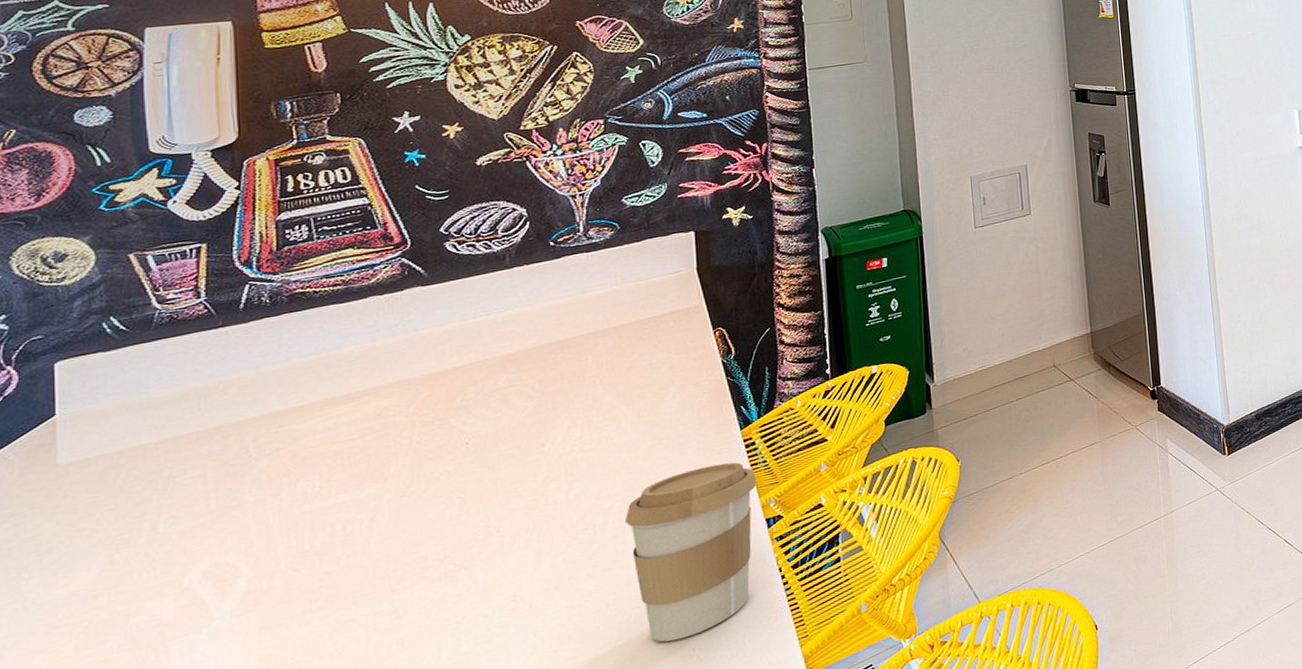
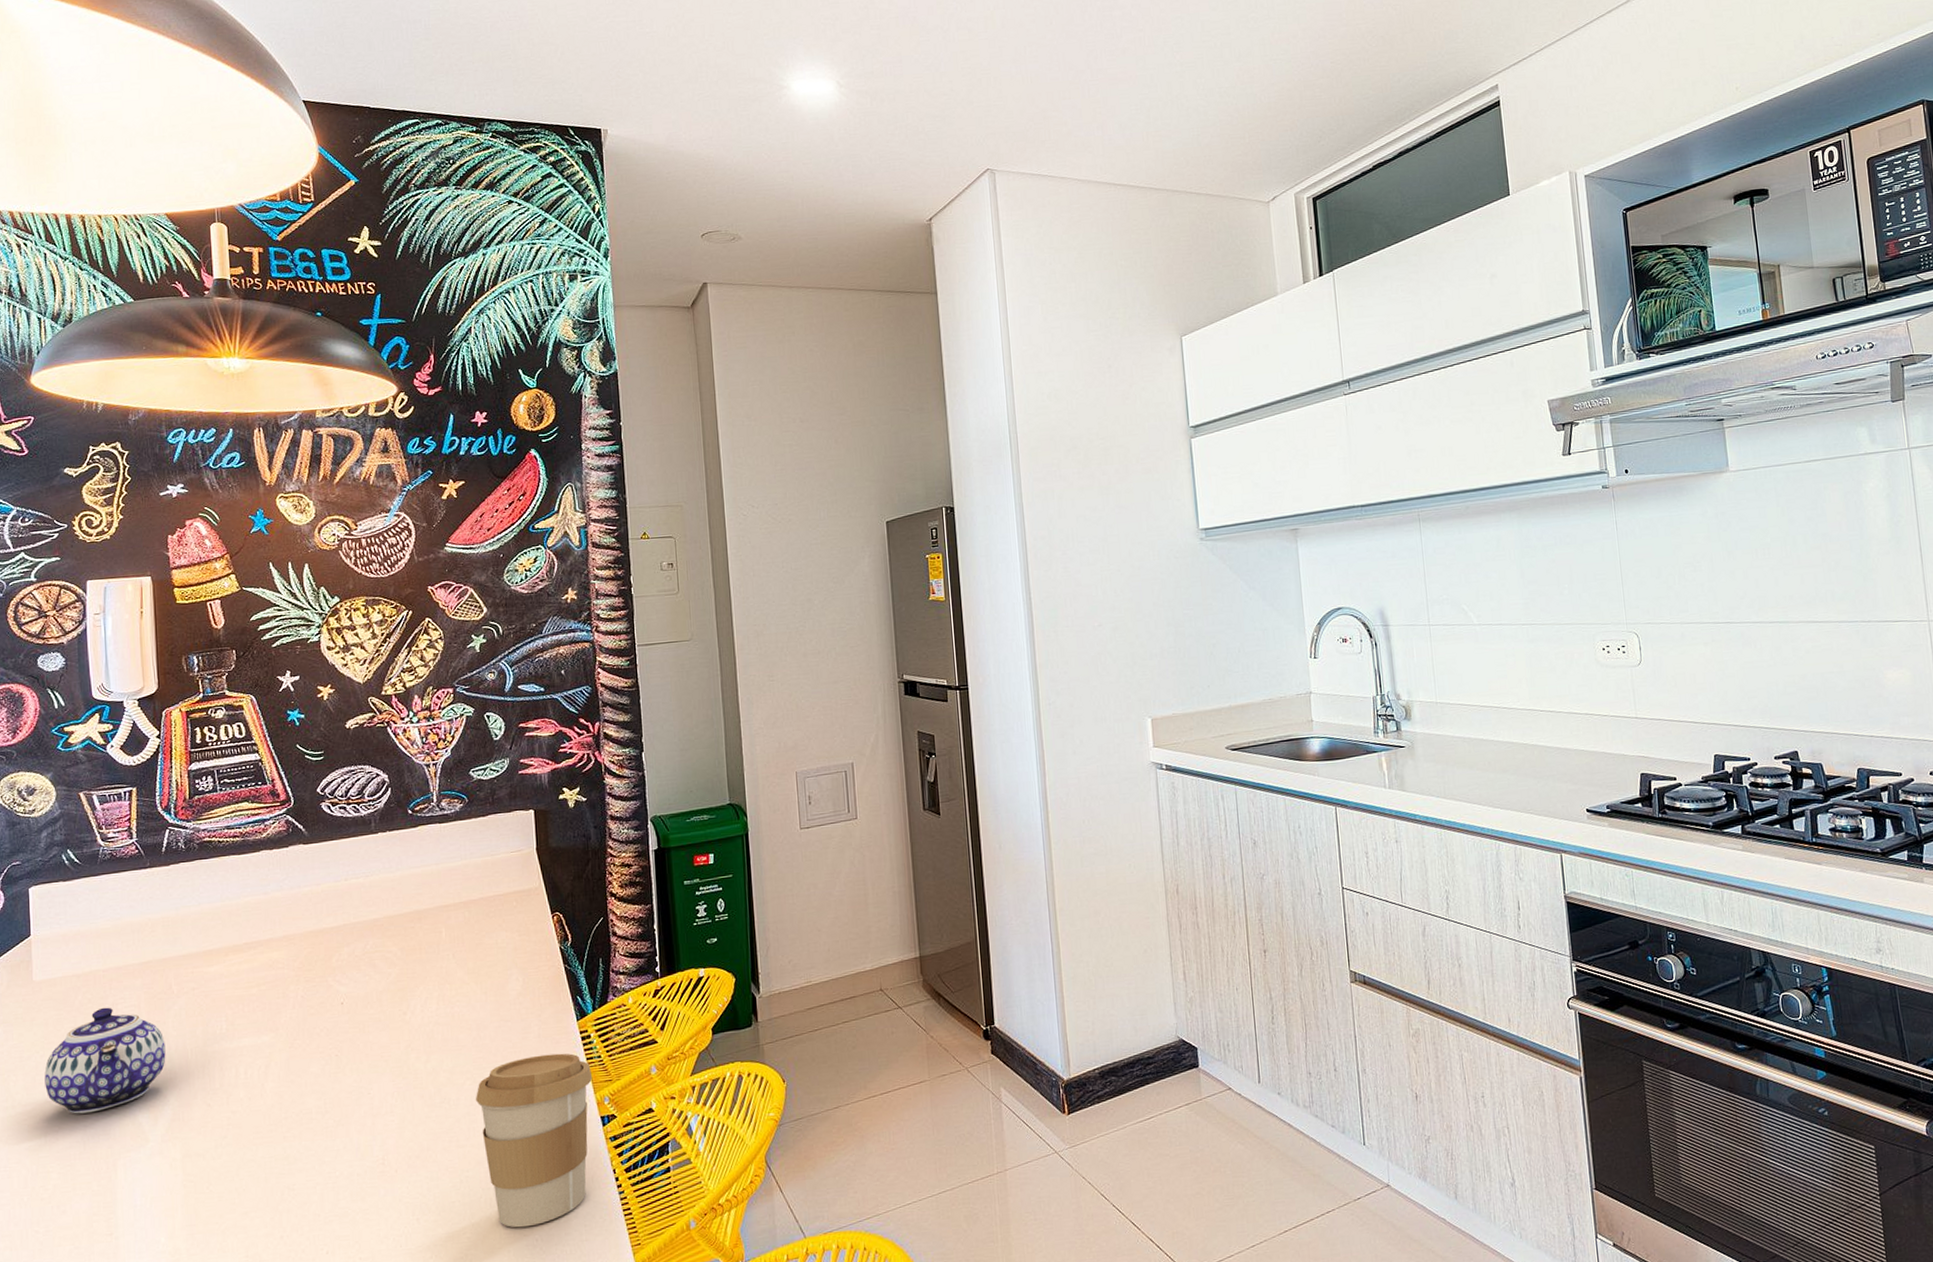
teapot: none [70,481,240,604] -> present [44,1007,166,1114]

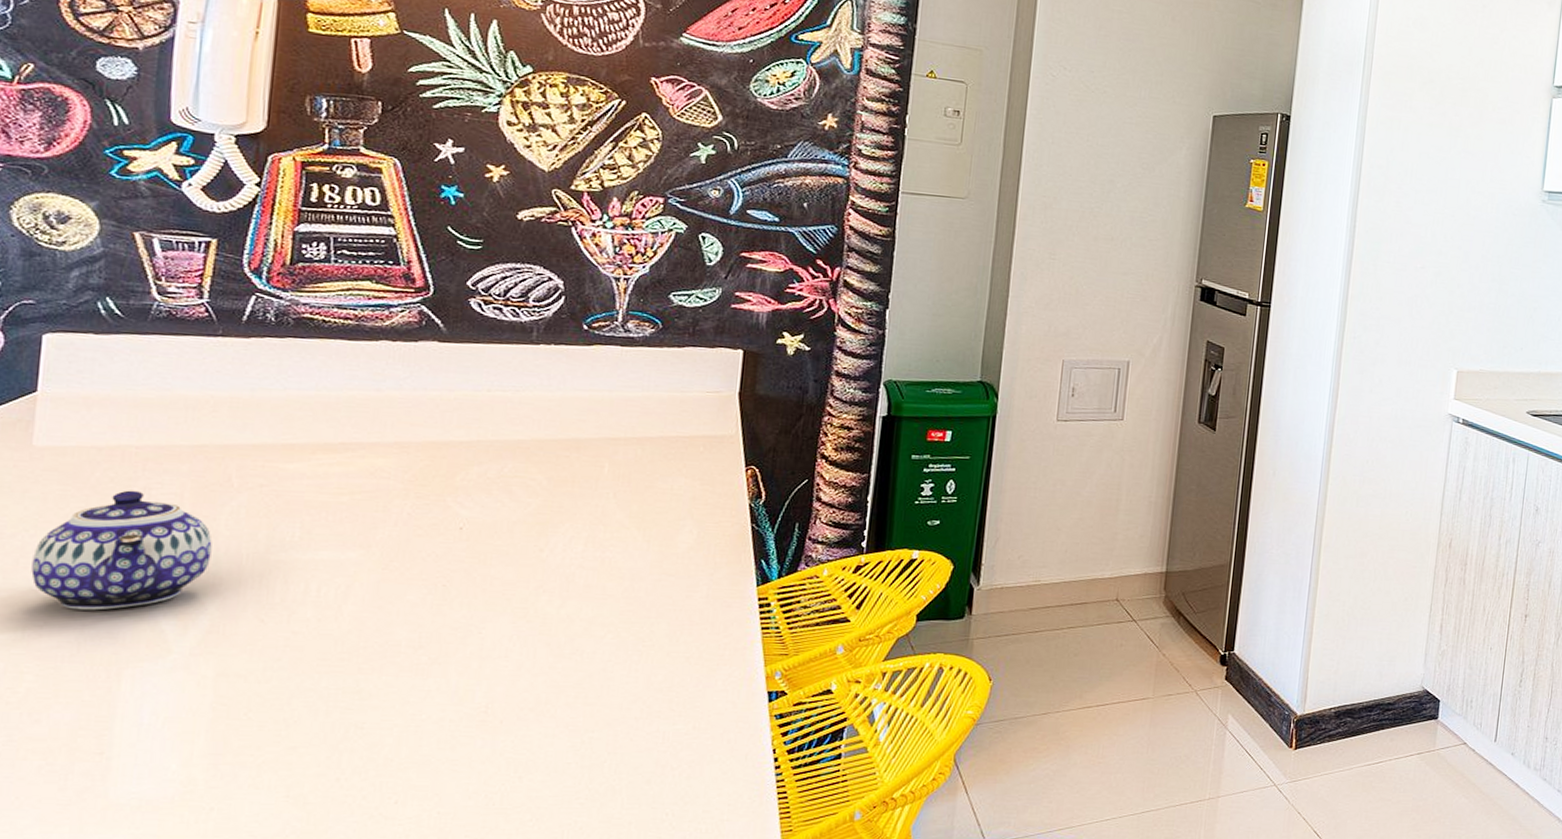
coffee cup: present [476,1053,592,1228] -> none [616,617,765,799]

